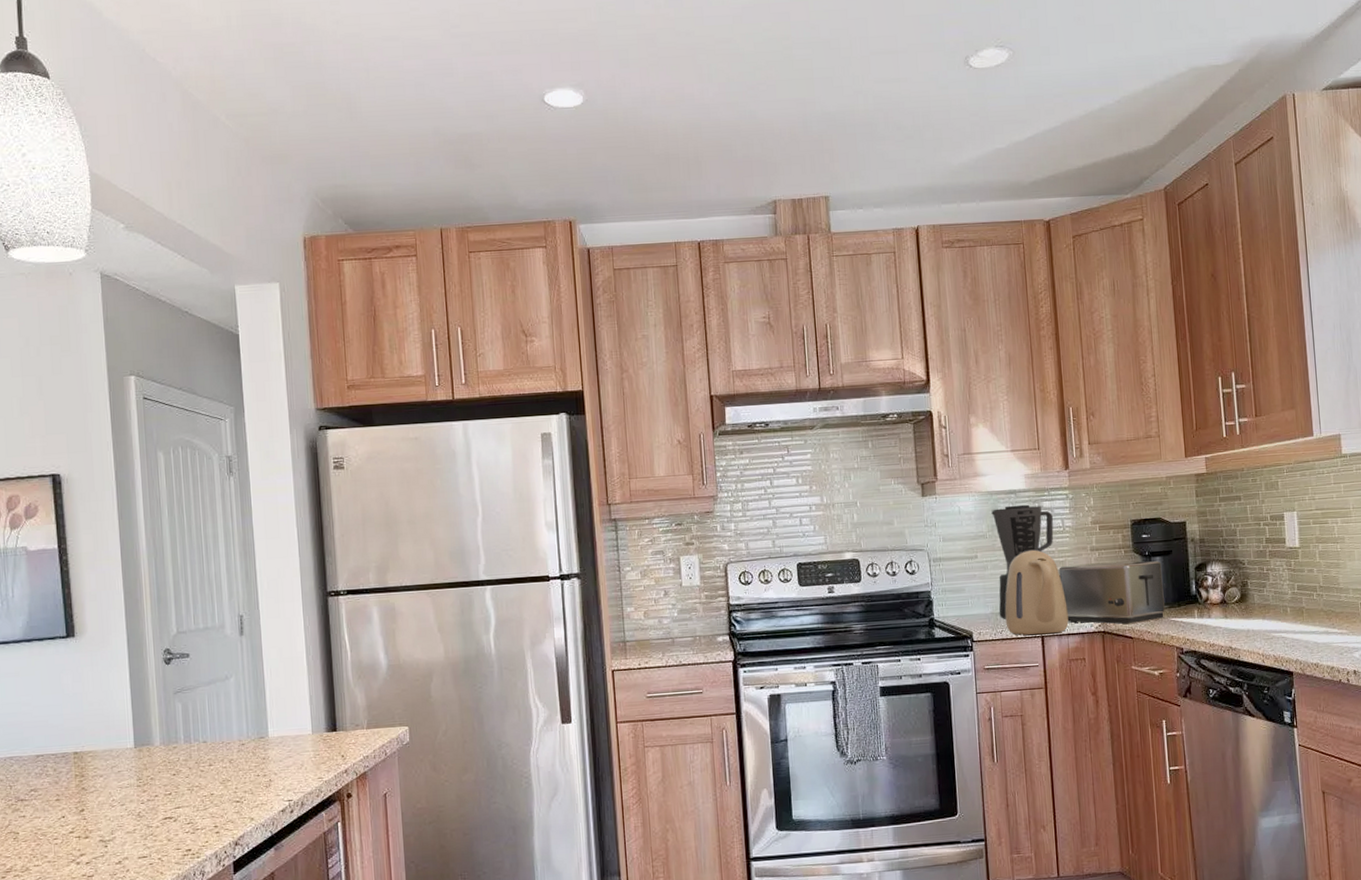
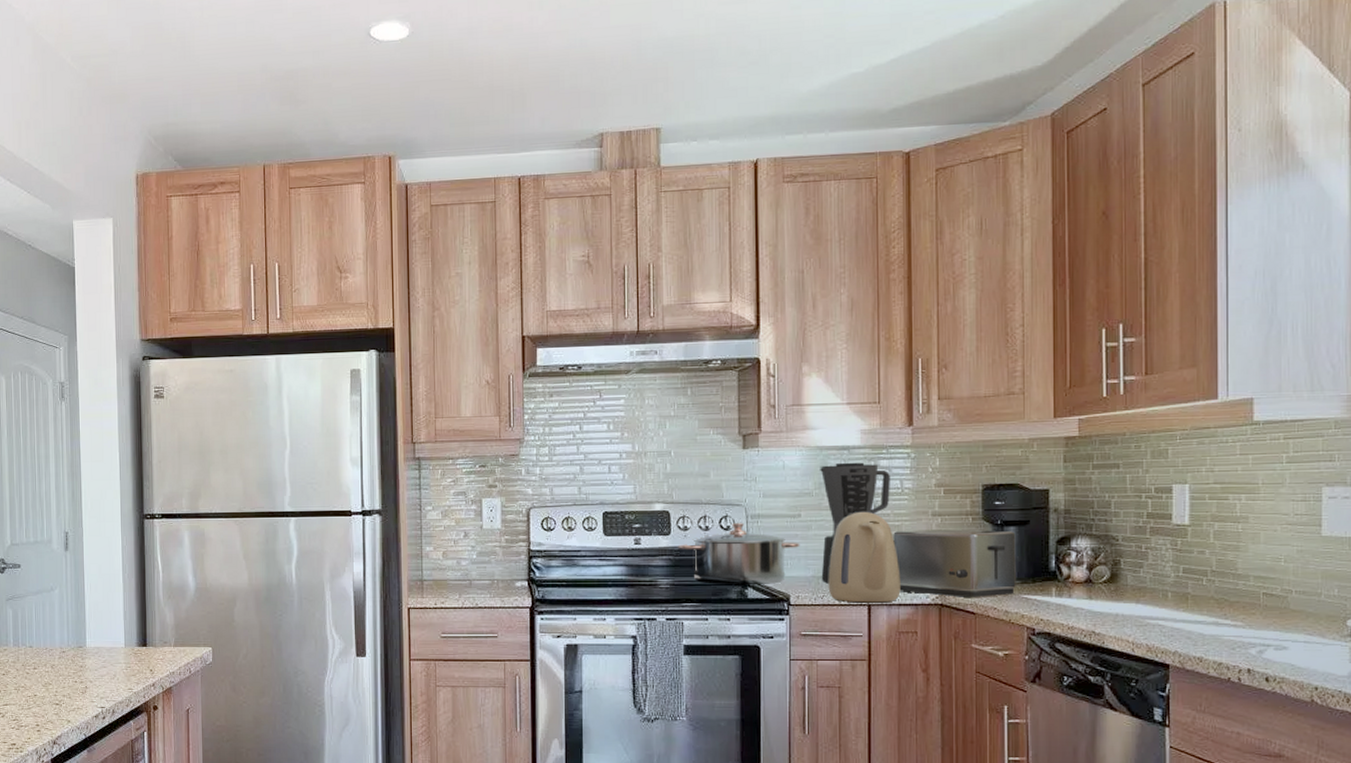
cooking pot: none [868,566,979,627] -> present [677,522,800,586]

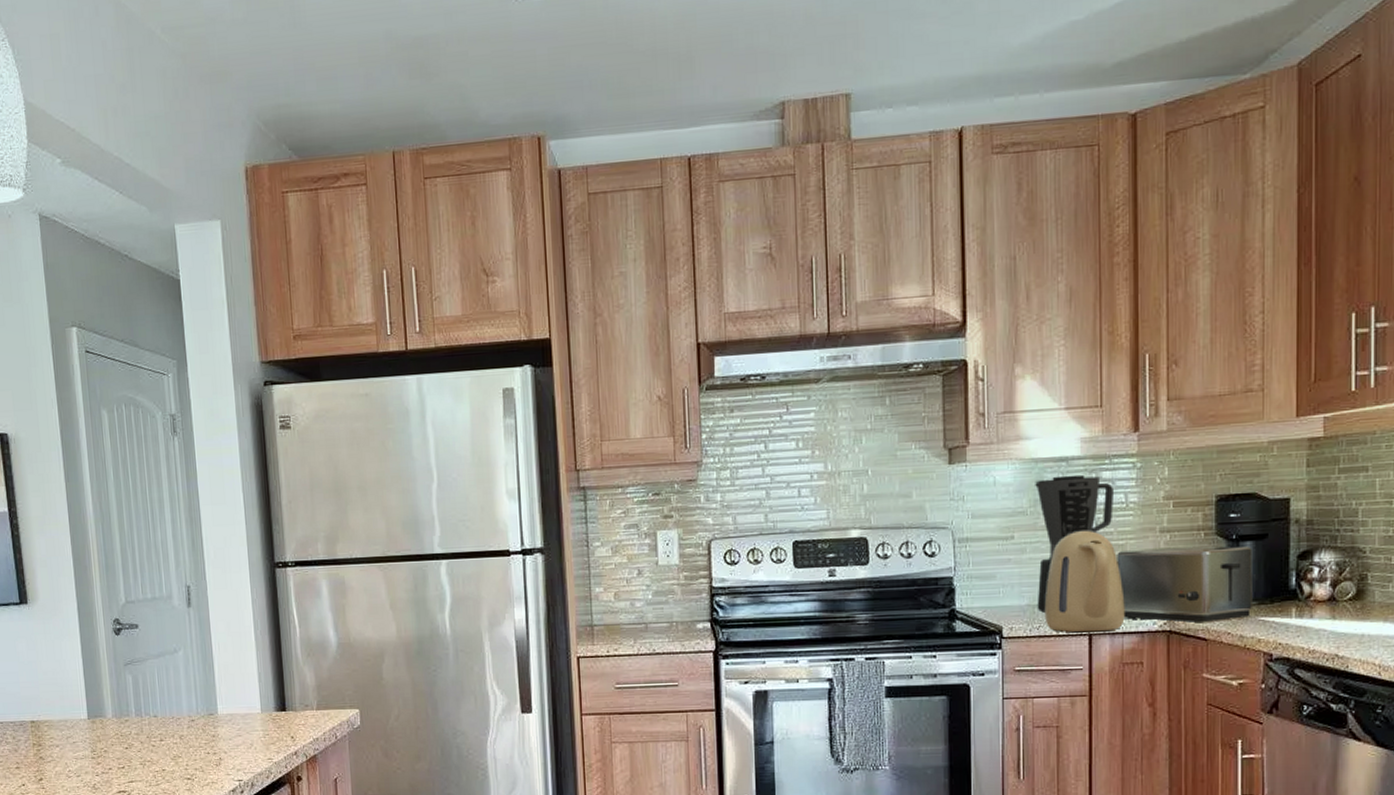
cooking pot: present [677,522,800,586] -> none [876,547,1014,619]

